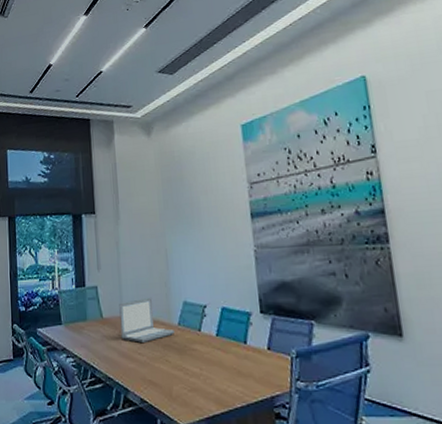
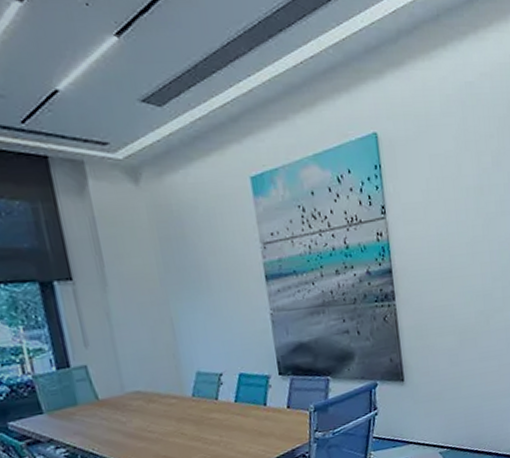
laptop: present [119,297,176,343] -> none [118,371,190,421]

